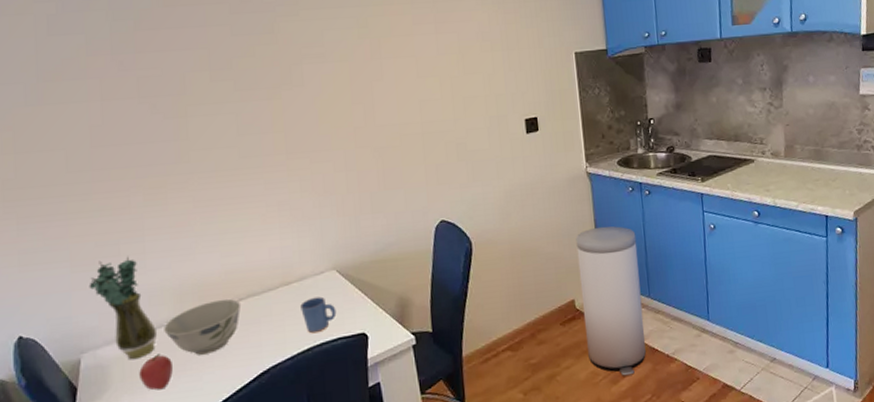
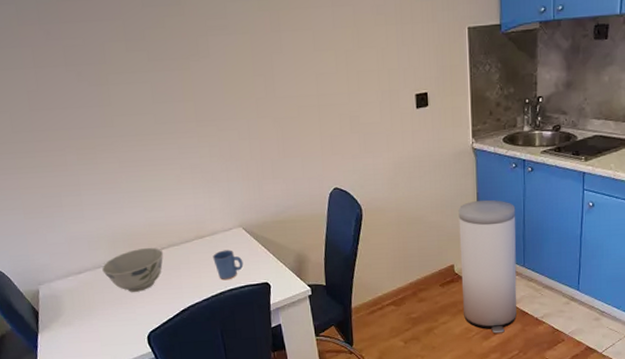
vase: present [89,256,158,359] -> none [39,207,98,292]
fruit: present [139,354,173,390] -> none [85,289,112,318]

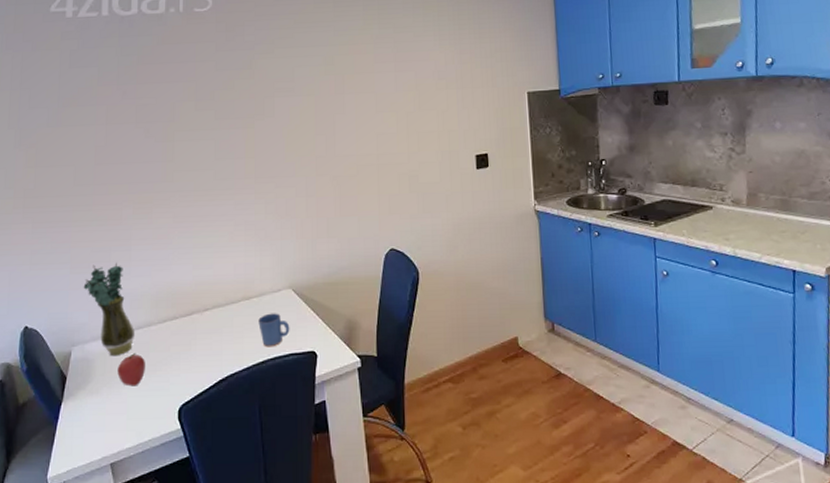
vase: none [39,207,98,292] -> present [83,262,136,355]
fruit: none [85,289,112,318] -> present [117,353,145,387]
bowl: present [102,247,164,292] -> none [141,308,207,358]
pedal bin: present [458,199,517,334] -> none [521,265,590,421]

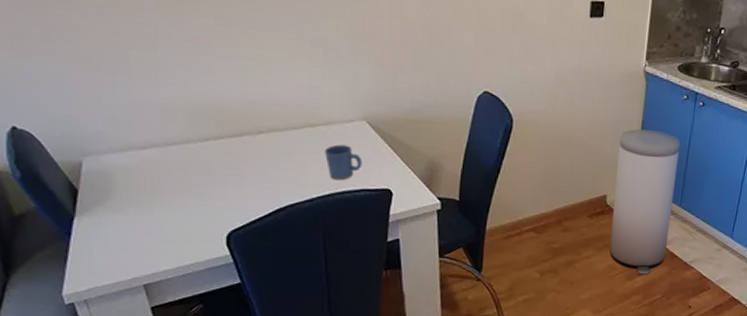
vase: present [83,262,136,355] -> none [92,62,169,172]
fruit: present [117,353,145,387] -> none [147,171,183,207]
pedal bin: none [521,265,590,421] -> present [610,128,681,275]

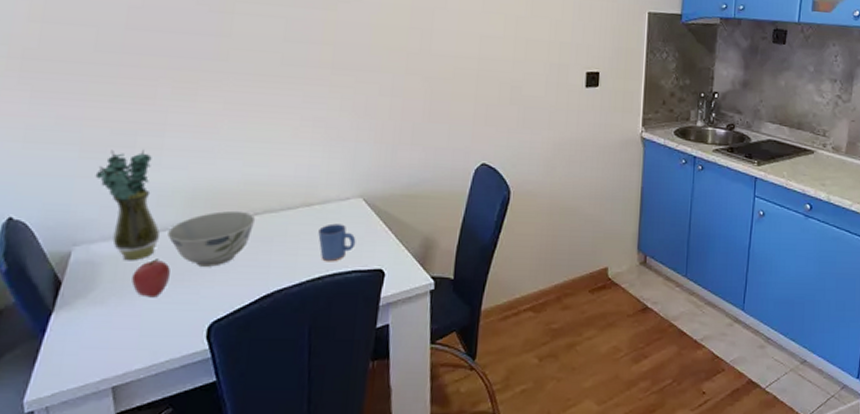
vase: none [92,62,169,172] -> present [95,149,161,260]
fruit: none [147,171,183,207] -> present [131,259,170,298]
bowl: none [175,128,262,181] -> present [167,210,256,267]
pedal bin: present [610,128,681,275] -> none [613,195,682,356]

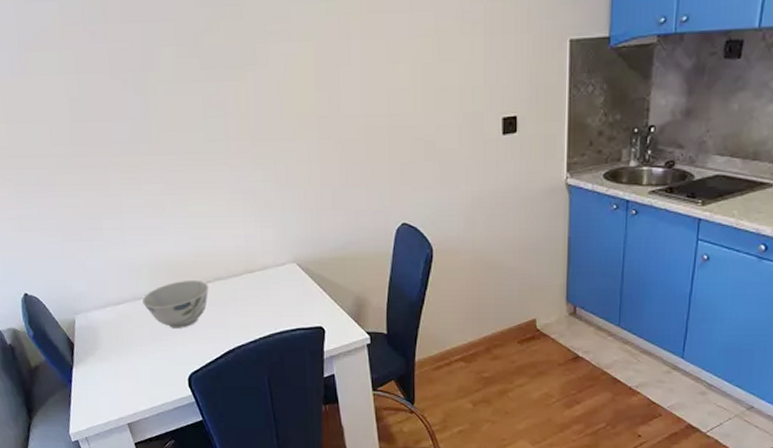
vase: present [95,149,161,260] -> none [77,230,138,324]
fruit: present [131,259,170,298] -> none [123,323,151,355]
mug: present [318,223,356,261] -> none [263,287,296,320]

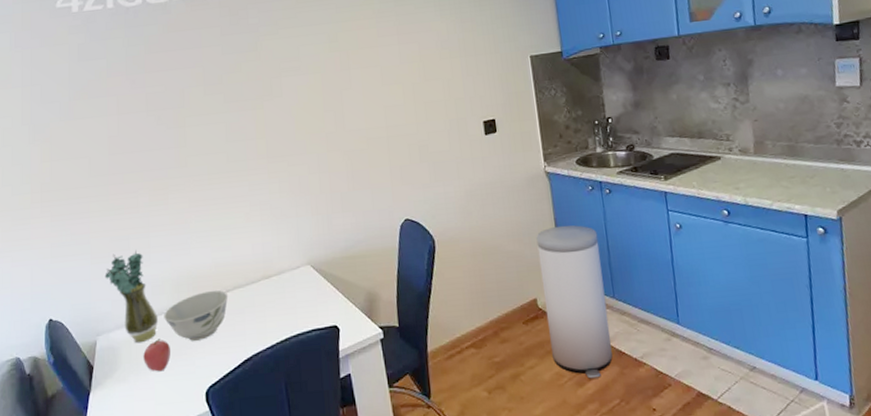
vase: none [77,230,138,324] -> present [104,250,159,342]
fruit: none [123,323,151,355] -> present [143,339,170,372]
pedal bin: none [543,245,614,402] -> present [536,225,613,379]

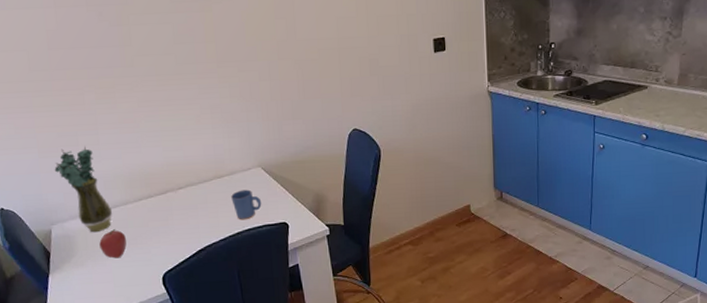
bowl: present [164,290,229,341] -> none [118,187,182,232]
mug: none [279,290,311,324] -> present [231,189,262,219]
pedal bin: present [536,225,613,379] -> none [474,141,532,273]

